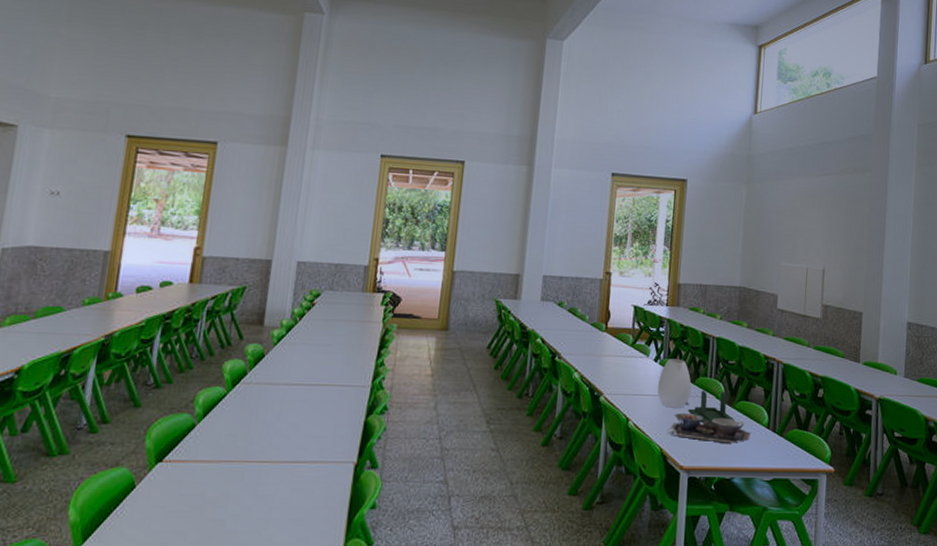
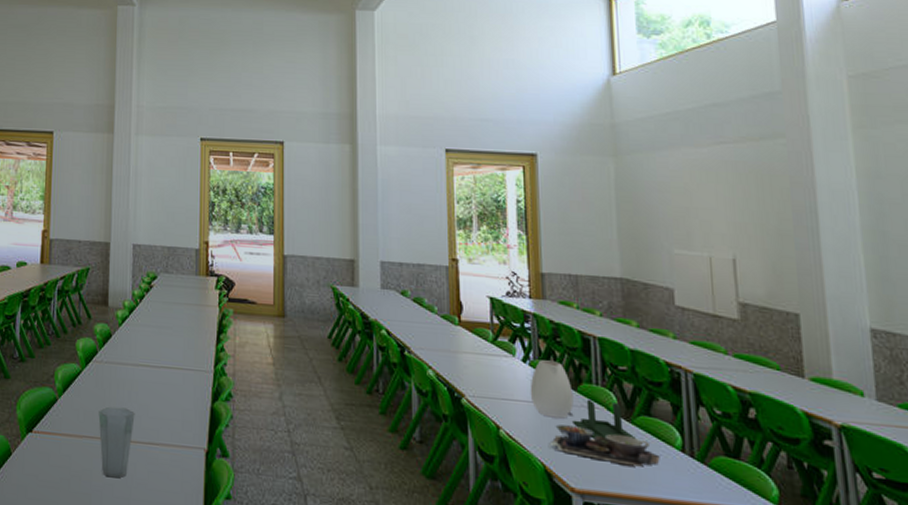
cup: none [240,428,283,500] -> present [98,406,135,478]

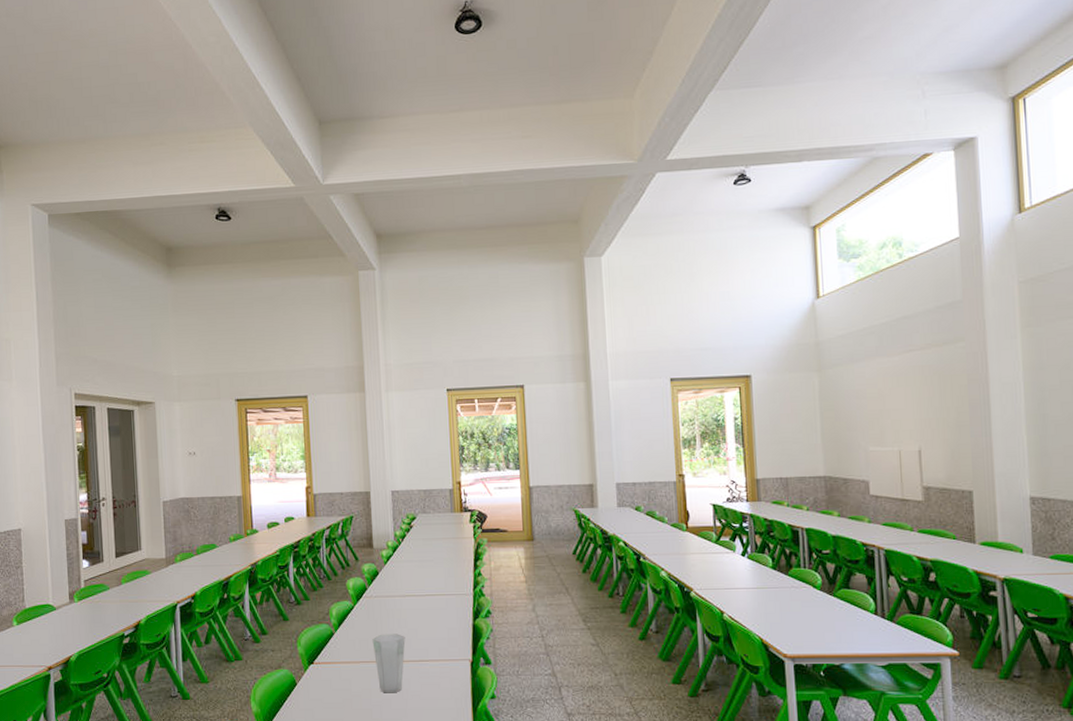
pitcher: present [530,360,574,419] -> none [748,552,785,599]
food tray: present [548,413,660,467] -> none [764,594,857,632]
napkin holder: present [573,399,636,440] -> none [785,580,837,613]

